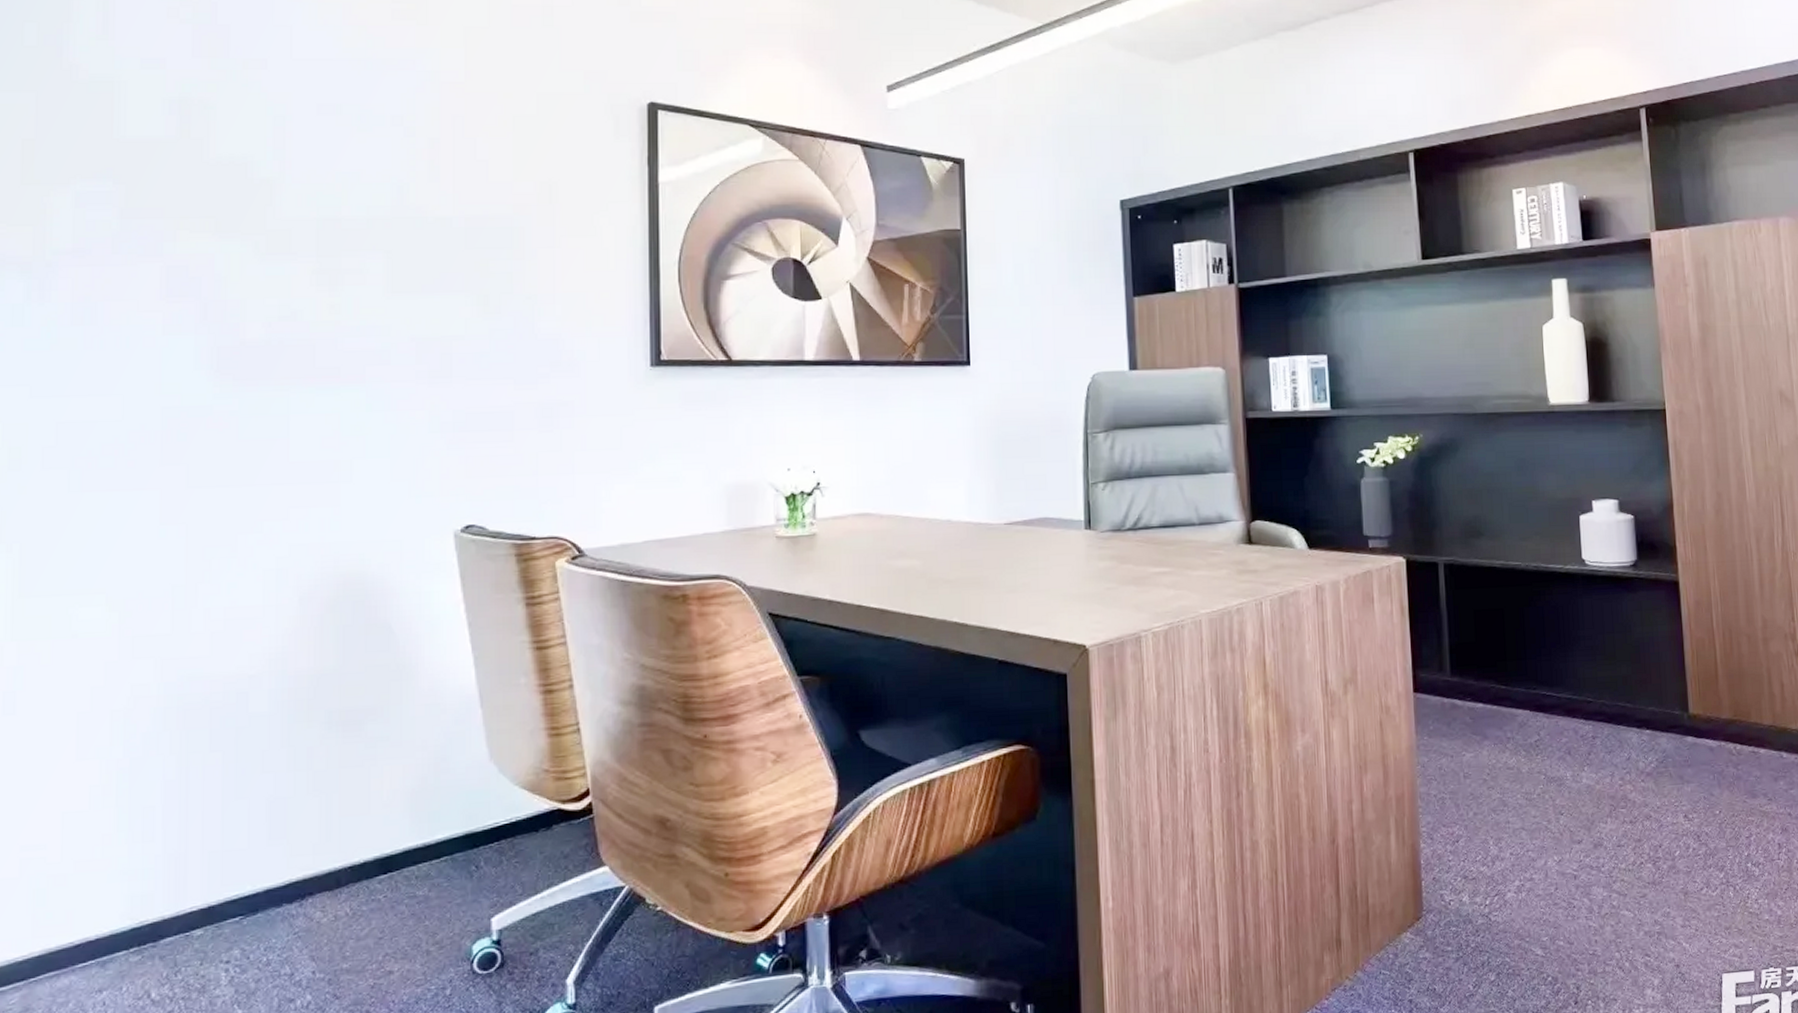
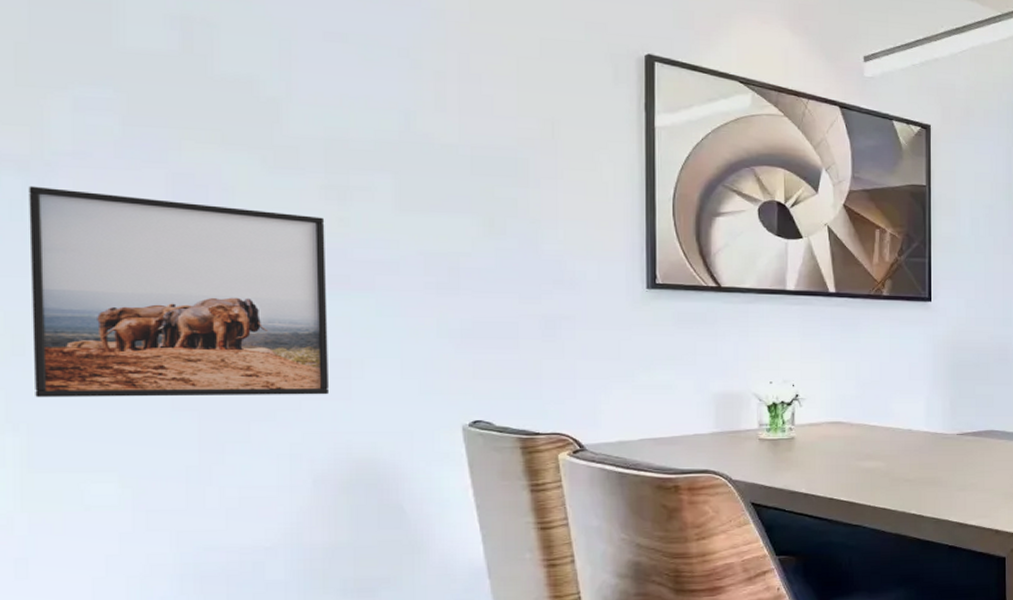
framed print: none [28,288,318,514] -> present [29,186,330,397]

